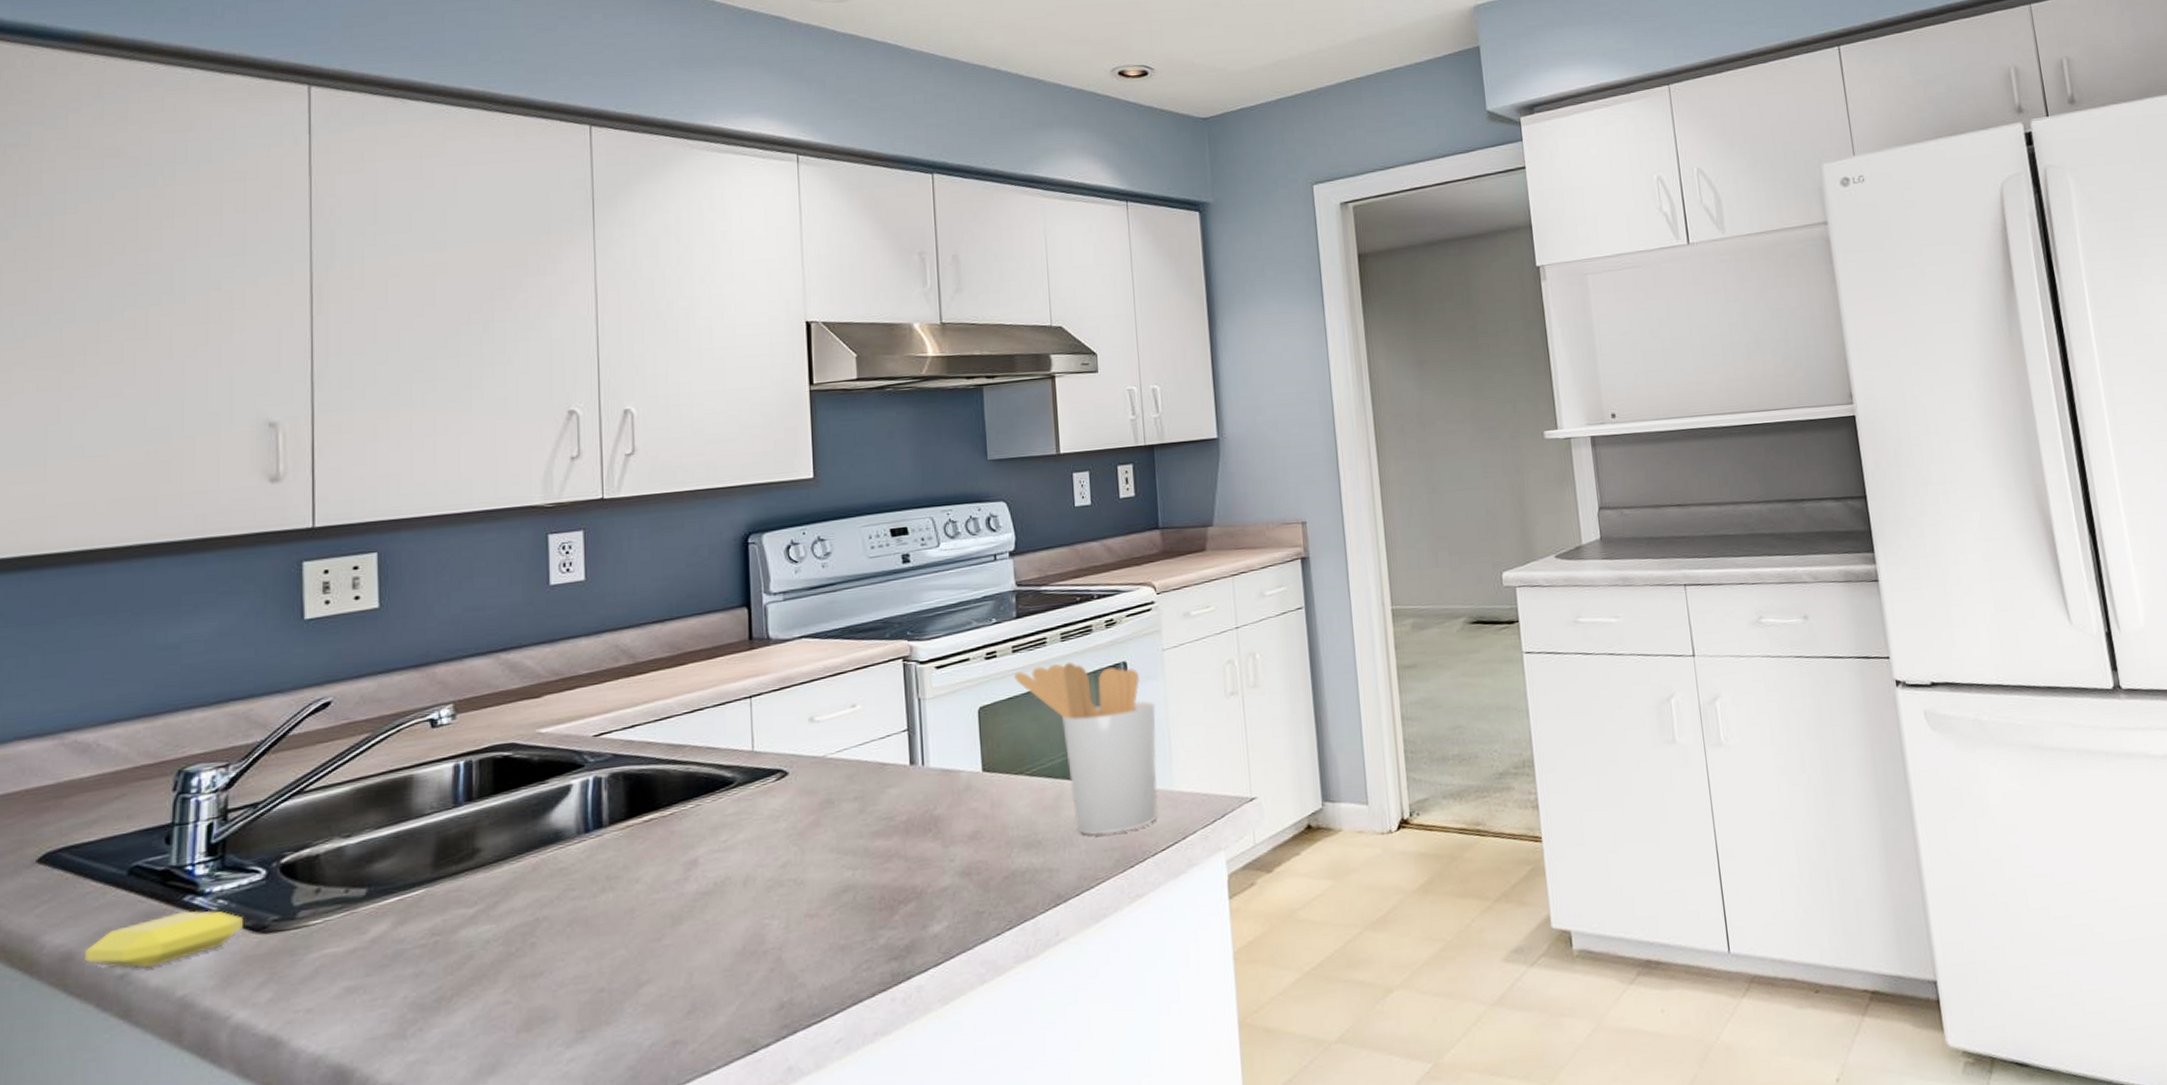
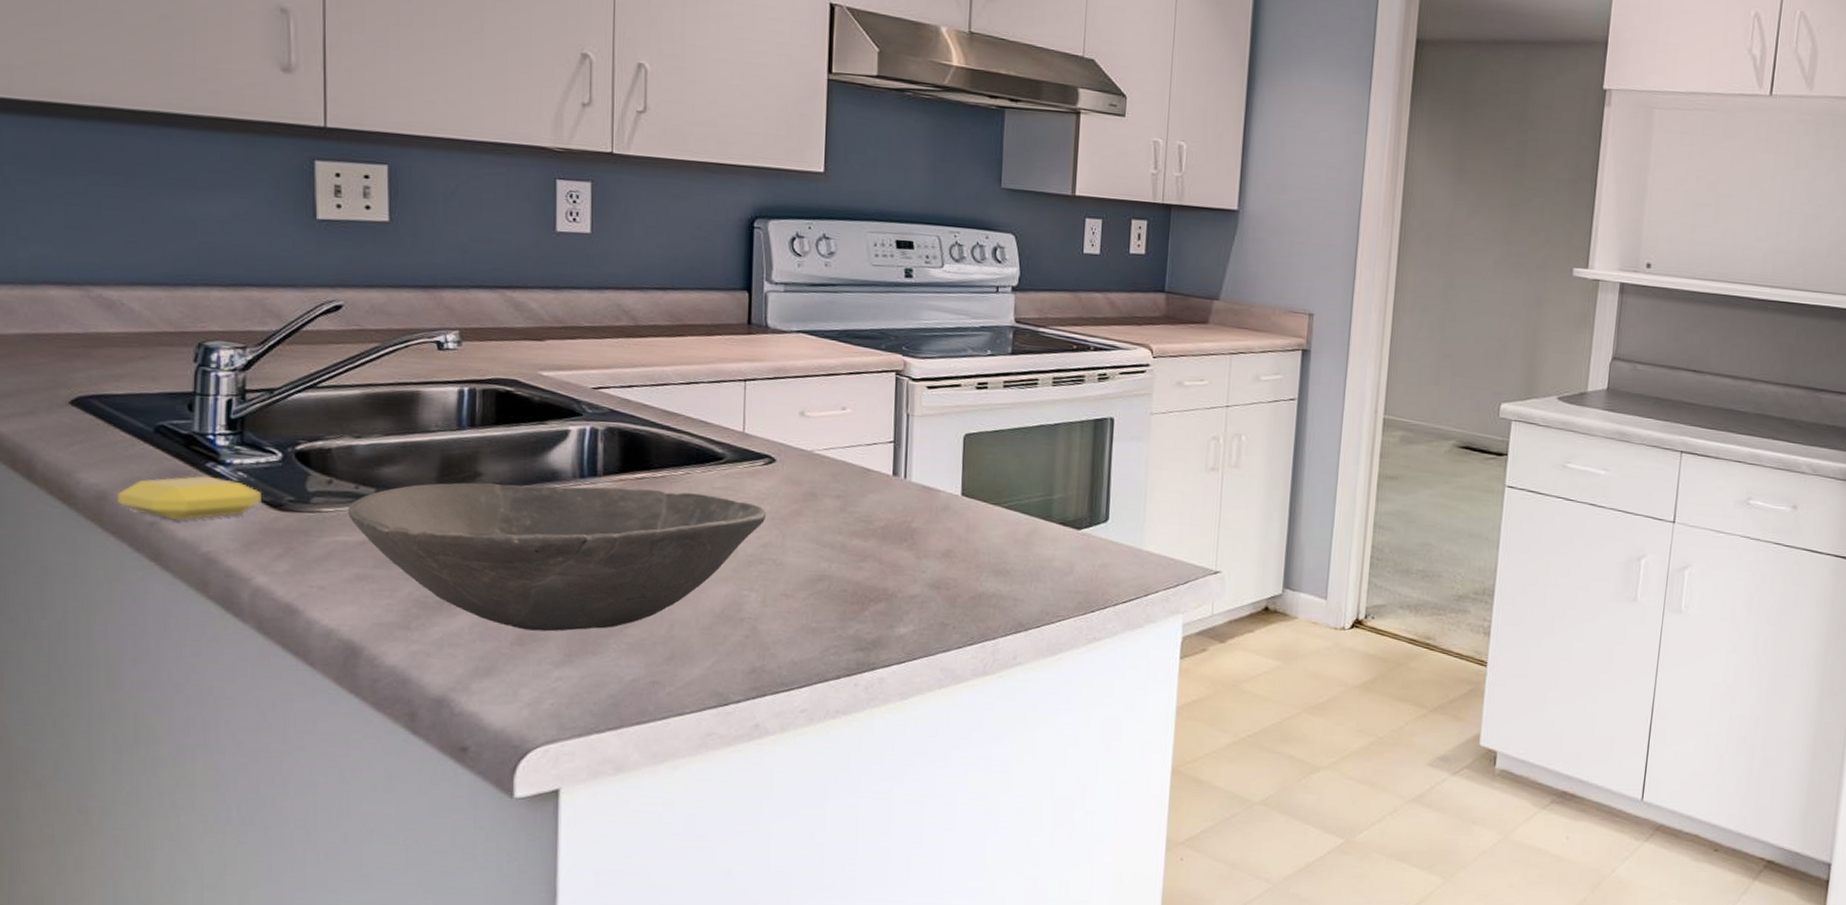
bowl: none [338,823,783,1013] -> present [348,482,767,632]
utensil holder: present [1014,662,1158,835] -> none [1003,406,1136,578]

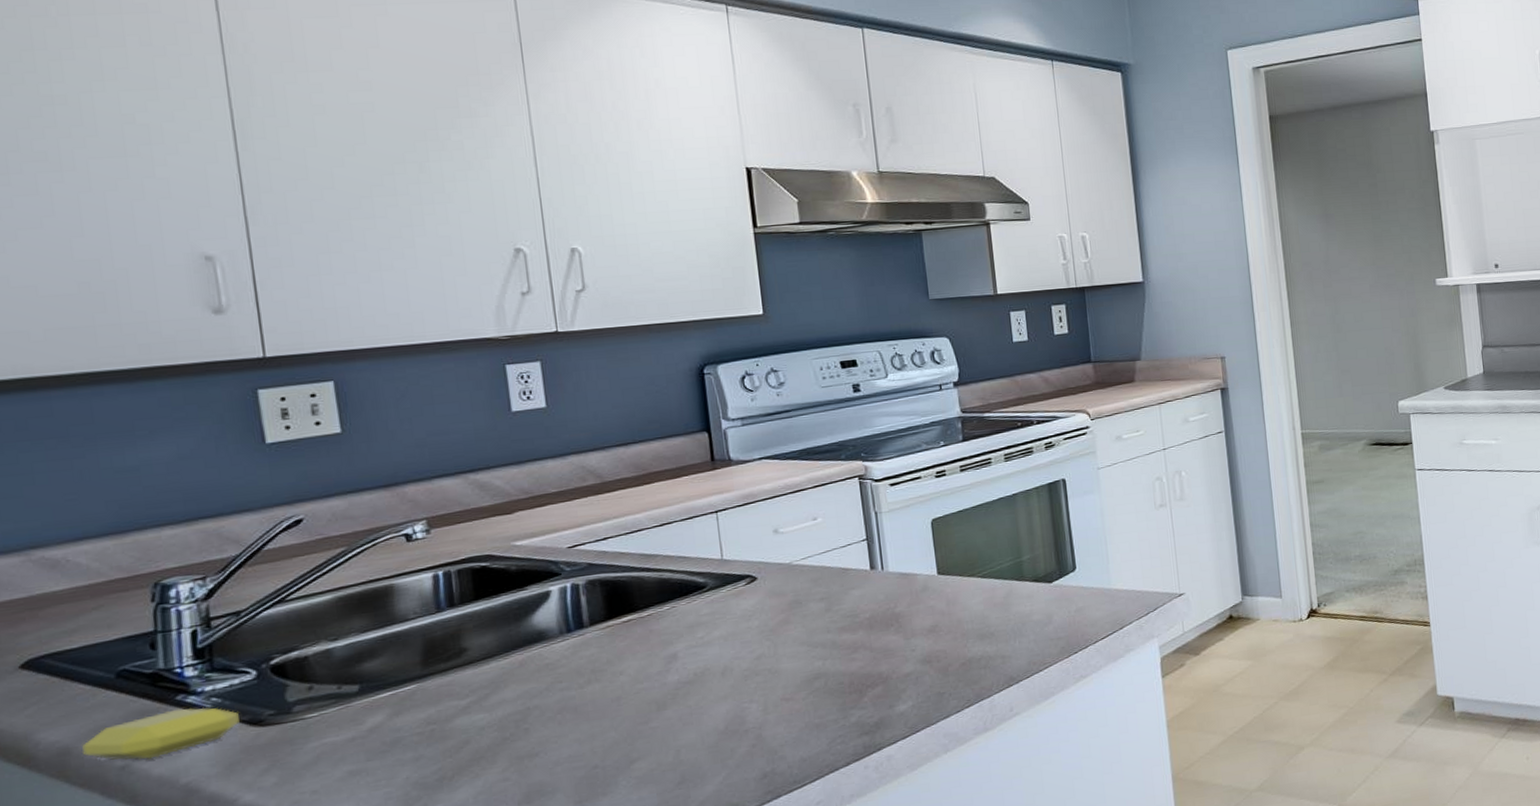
bowl: present [348,482,767,632] -> none [333,622,756,788]

